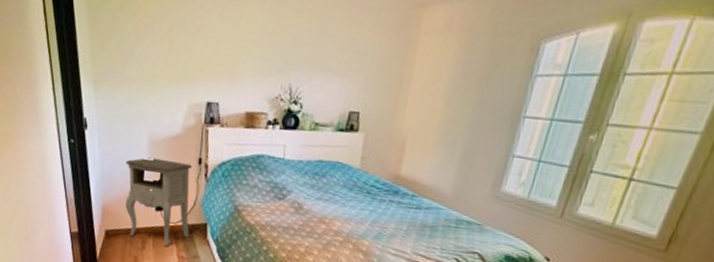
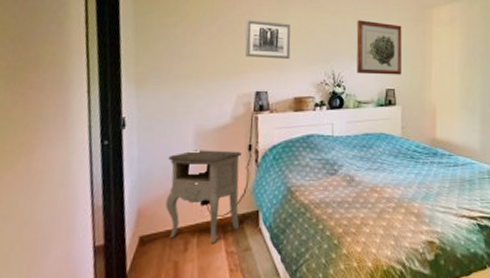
wall art: none [196,15,247,68] -> present [245,19,291,60]
wall art: none [317,21,379,96] -> present [356,20,402,75]

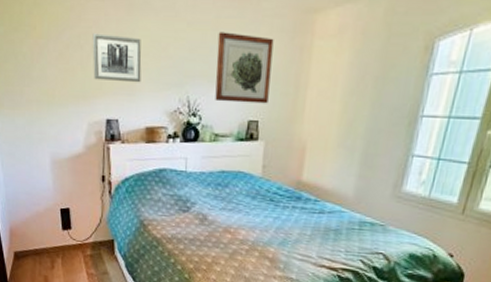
nightstand: present [165,150,242,243] -> none [30,177,98,264]

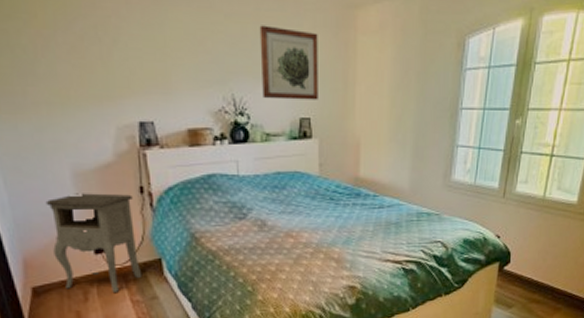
nightstand: none [30,177,98,264] -> present [45,193,143,292]
wall art: present [92,33,142,83] -> none [112,24,177,80]

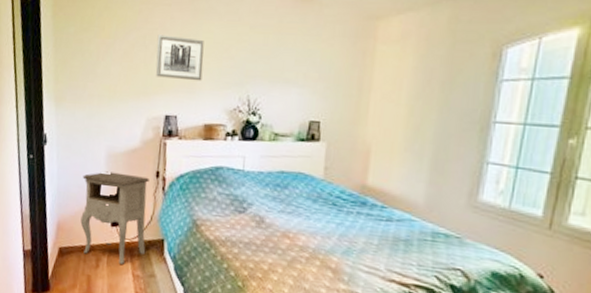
wall art: none [112,24,177,80] -> present [156,34,204,81]
wall art: present [259,25,318,100] -> none [275,35,336,105]

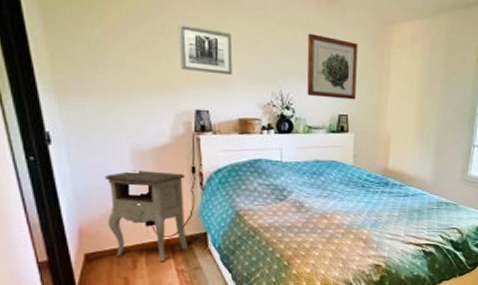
wall art: none [275,35,336,105] -> present [307,33,358,100]

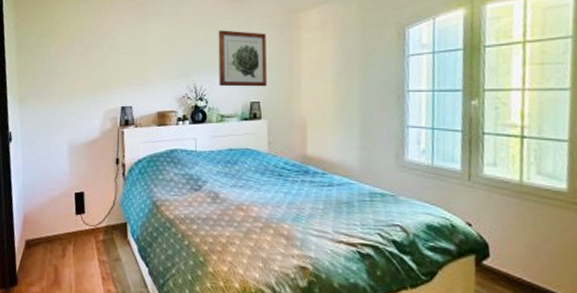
nightstand: present [104,170,189,261] -> none [46,162,110,251]
wall art: present [178,24,233,76] -> none [110,36,153,74]

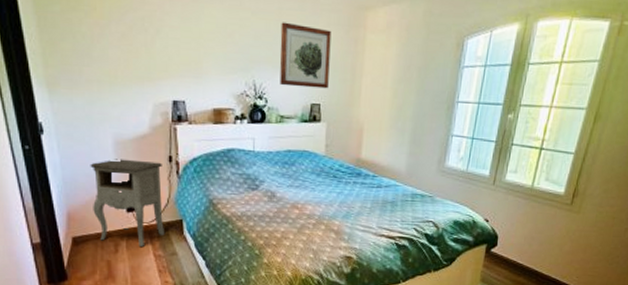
nightstand: none [46,162,110,251] -> present [90,159,165,247]

